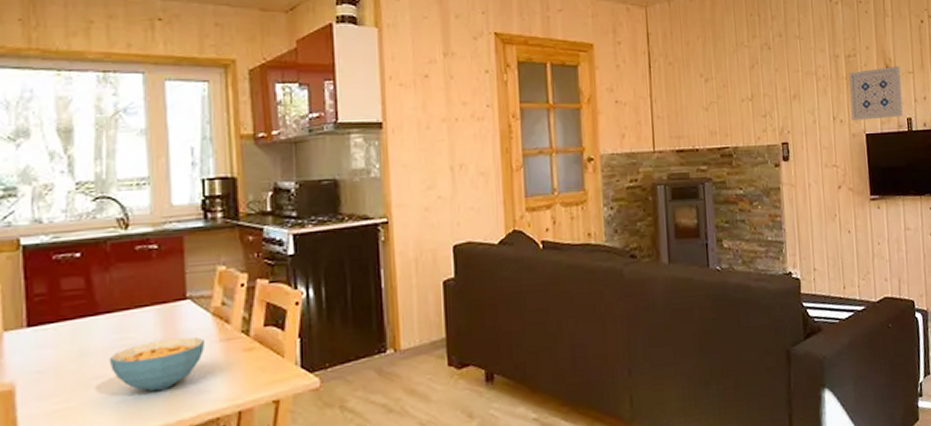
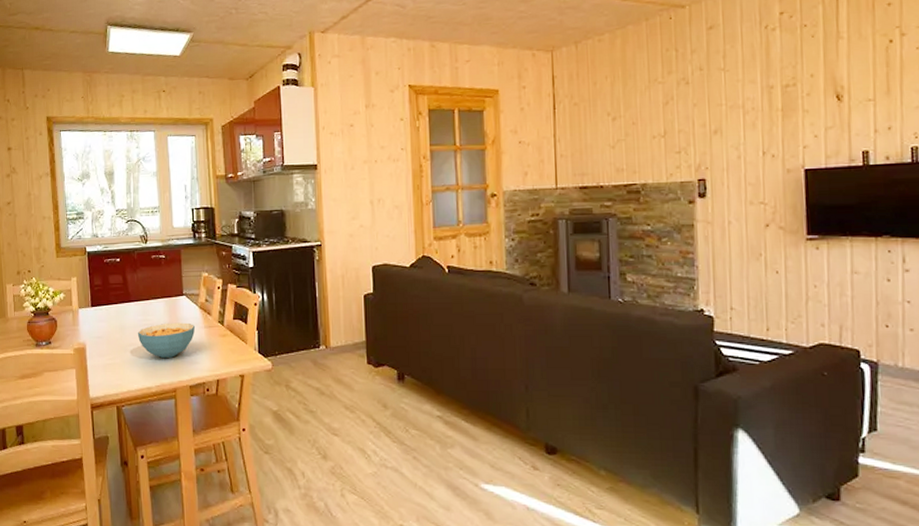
wall art: present [849,66,903,120] -> none [785,93,858,155]

